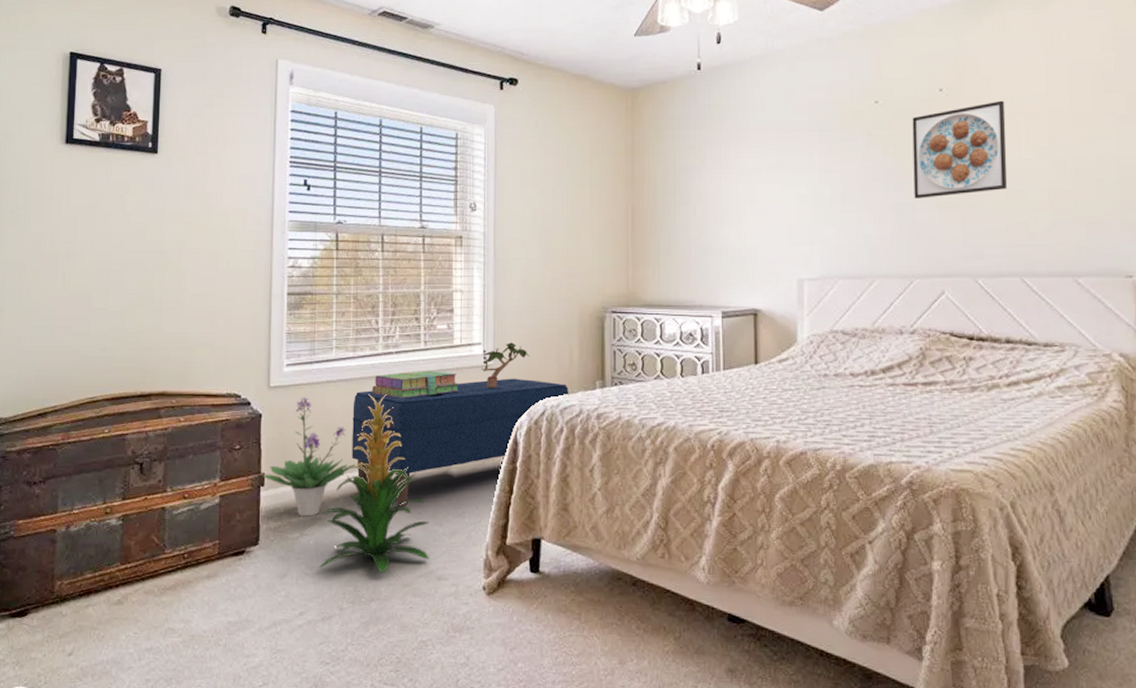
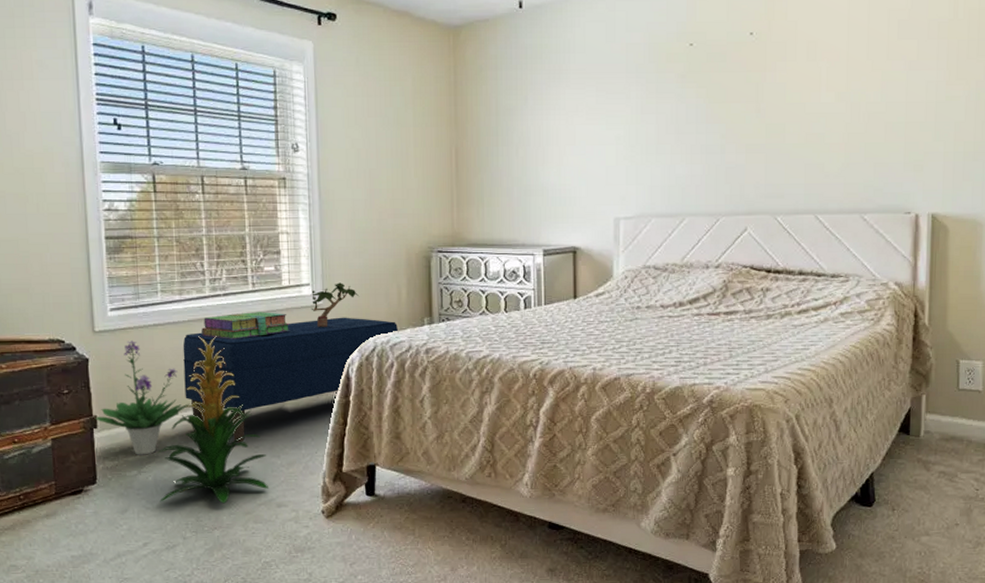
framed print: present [912,100,1008,199] -> none [723,45,809,140]

